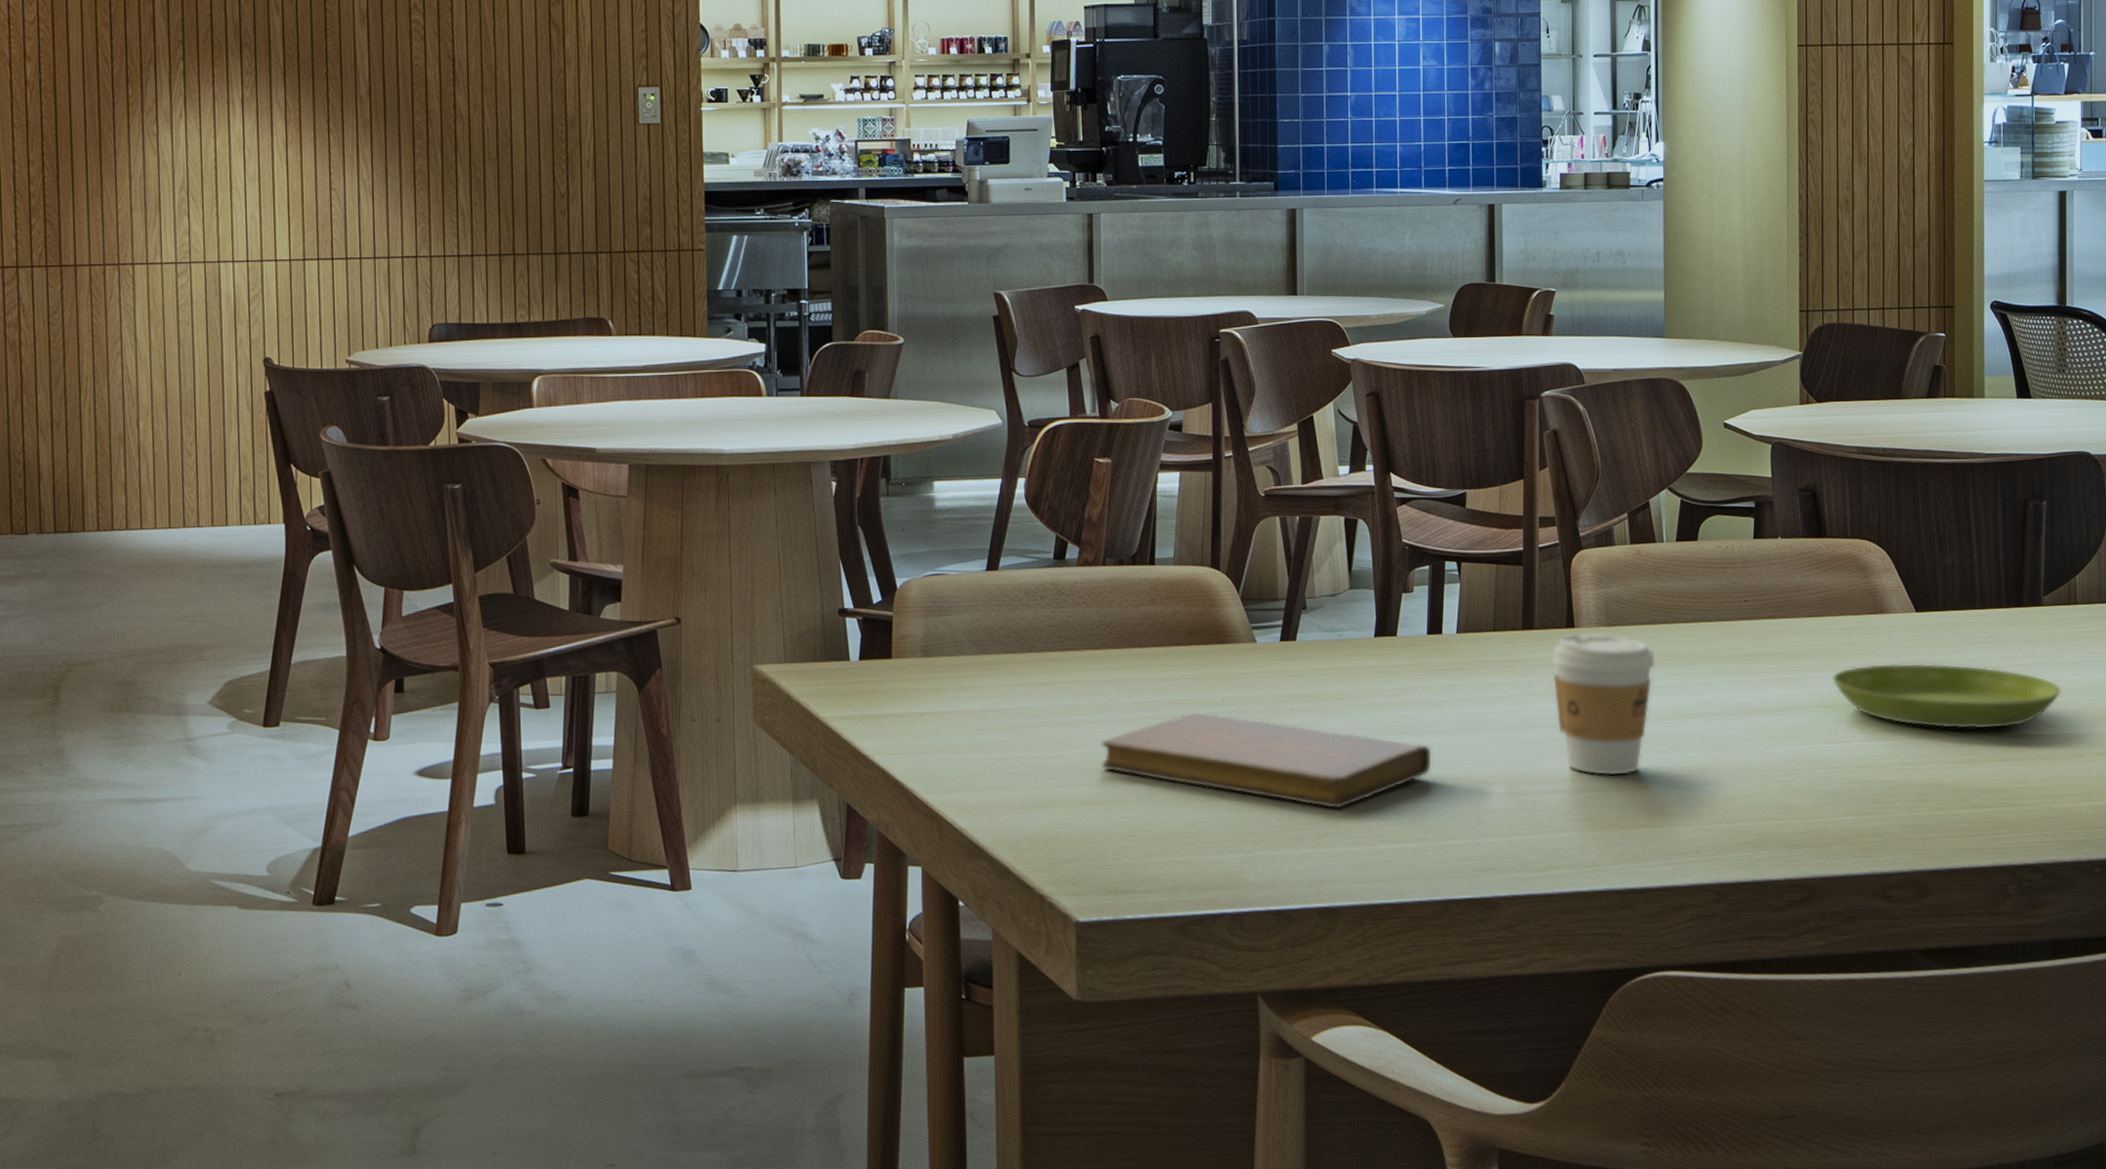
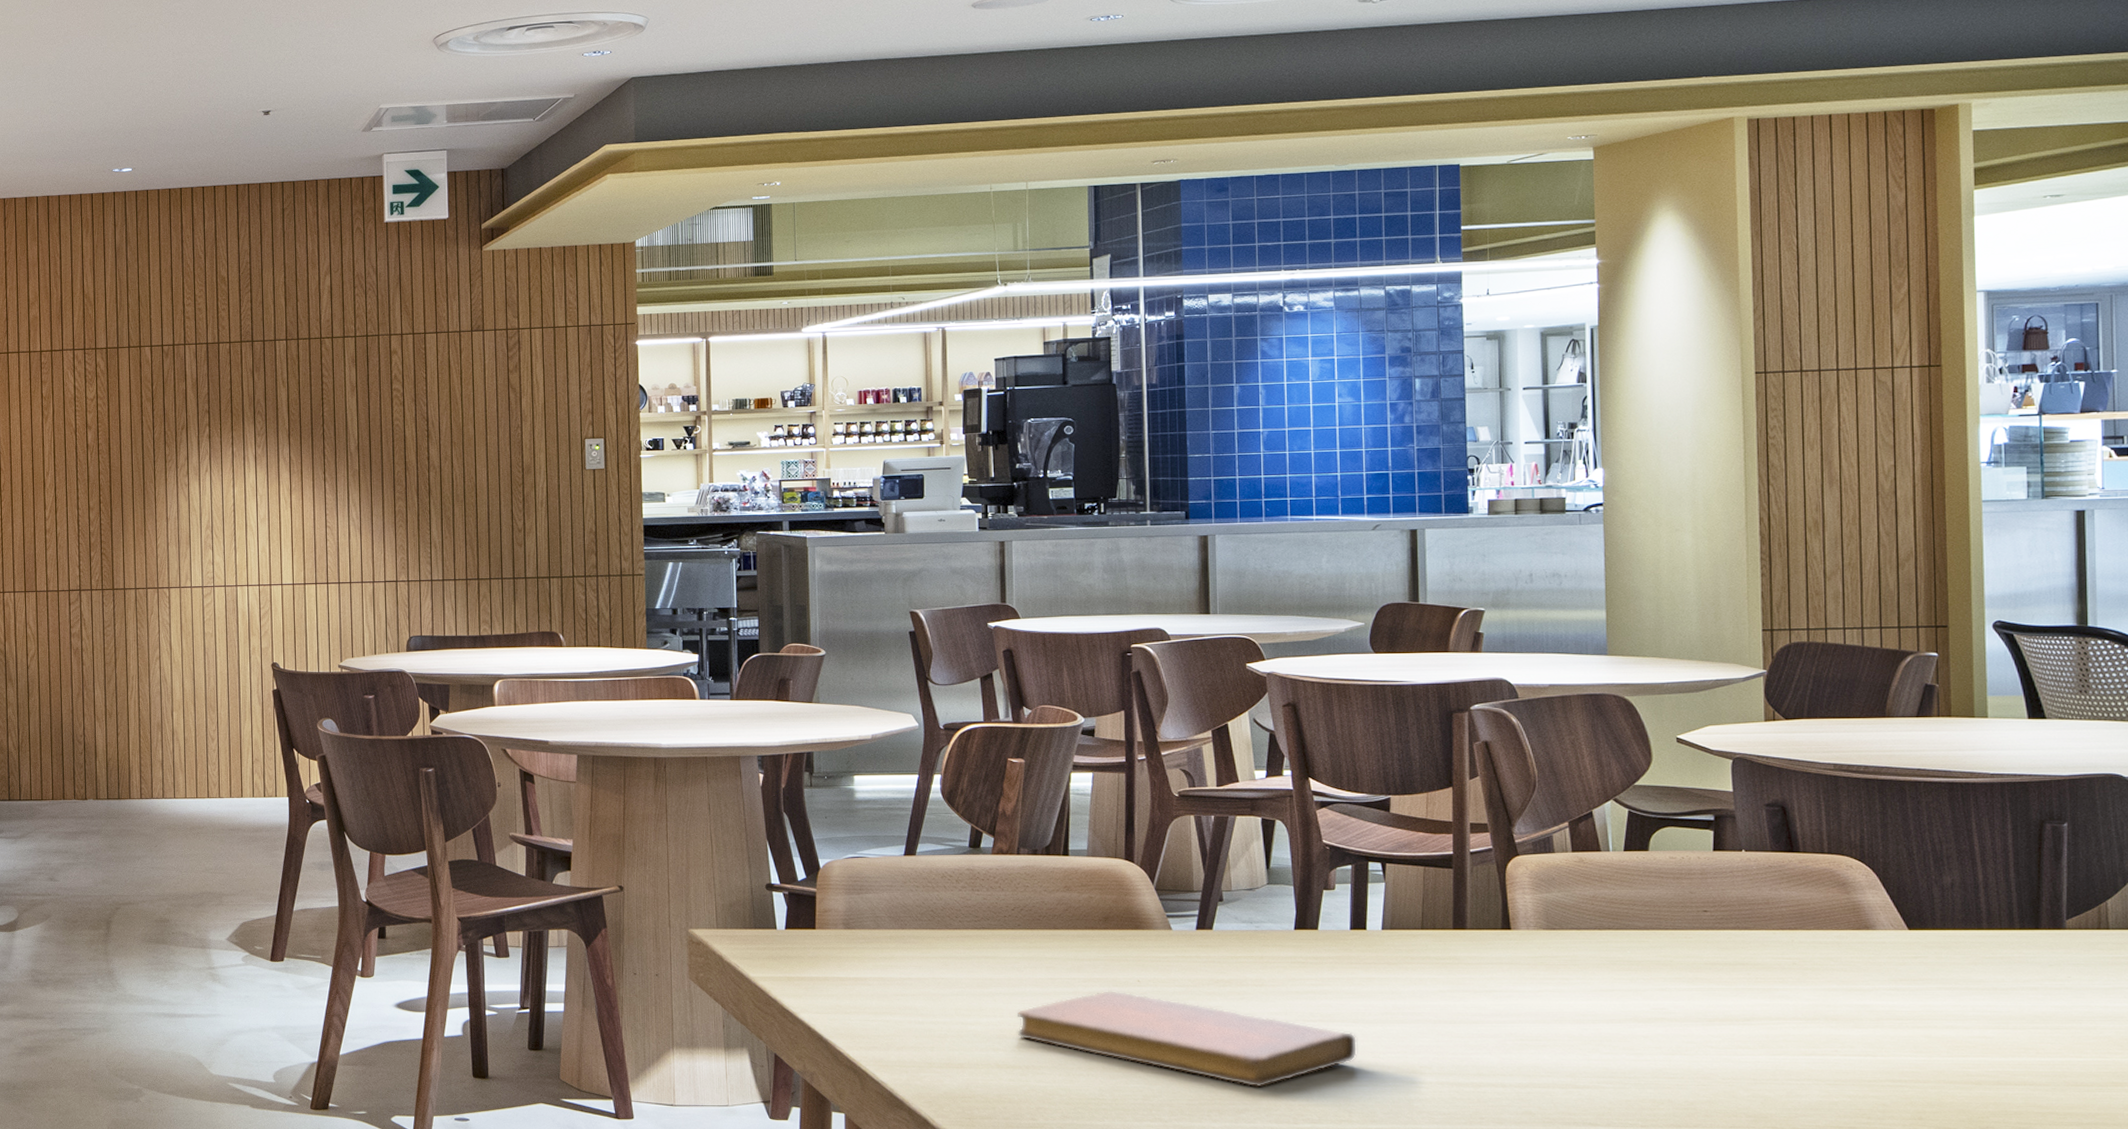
coffee cup: present [1552,632,1656,776] -> none [1486,934,1604,1073]
saucer: present [1831,662,2062,730] -> none [1808,980,2092,1052]

